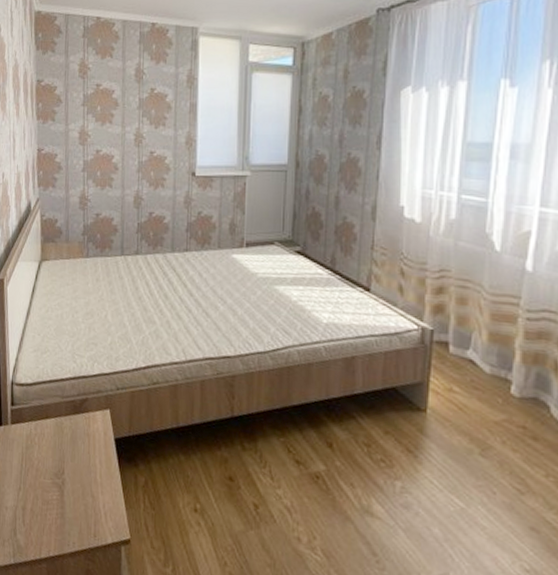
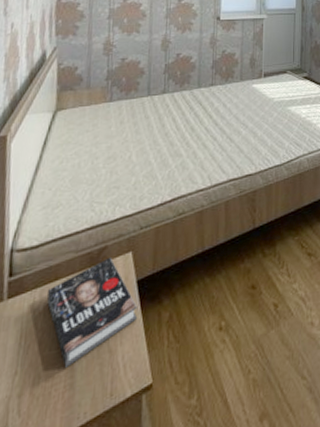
book: none [41,409,115,498] -> present [47,256,137,367]

